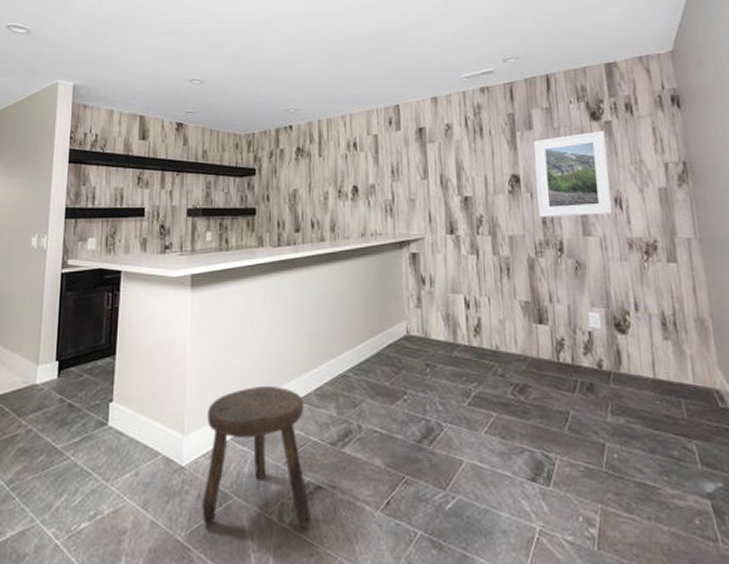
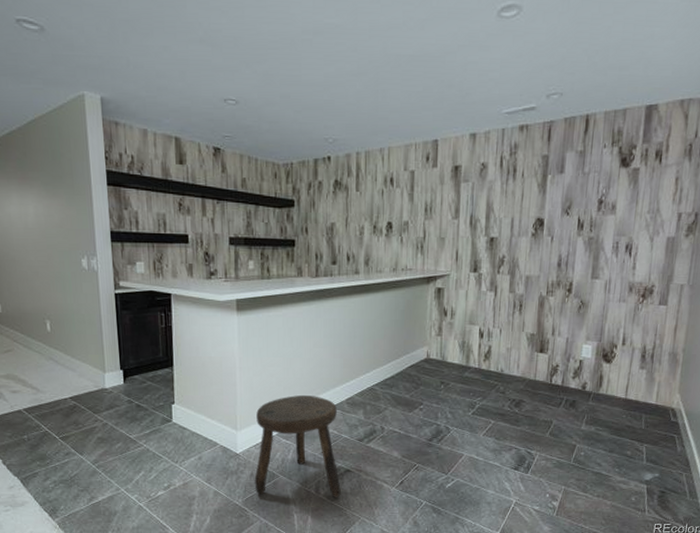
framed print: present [533,130,612,217] -> none [556,177,631,261]

